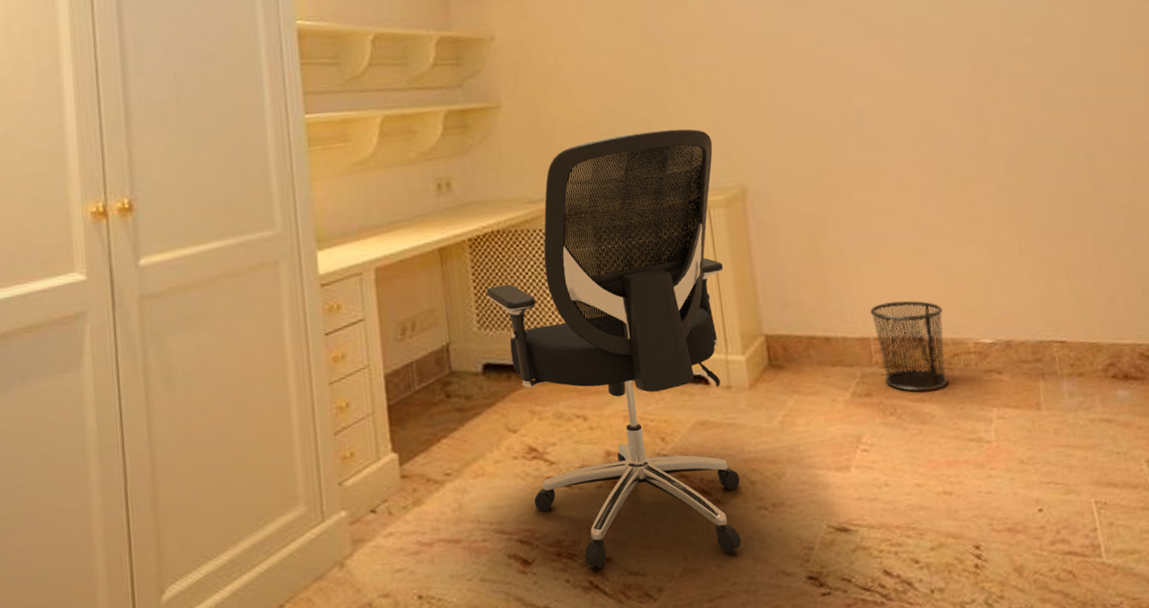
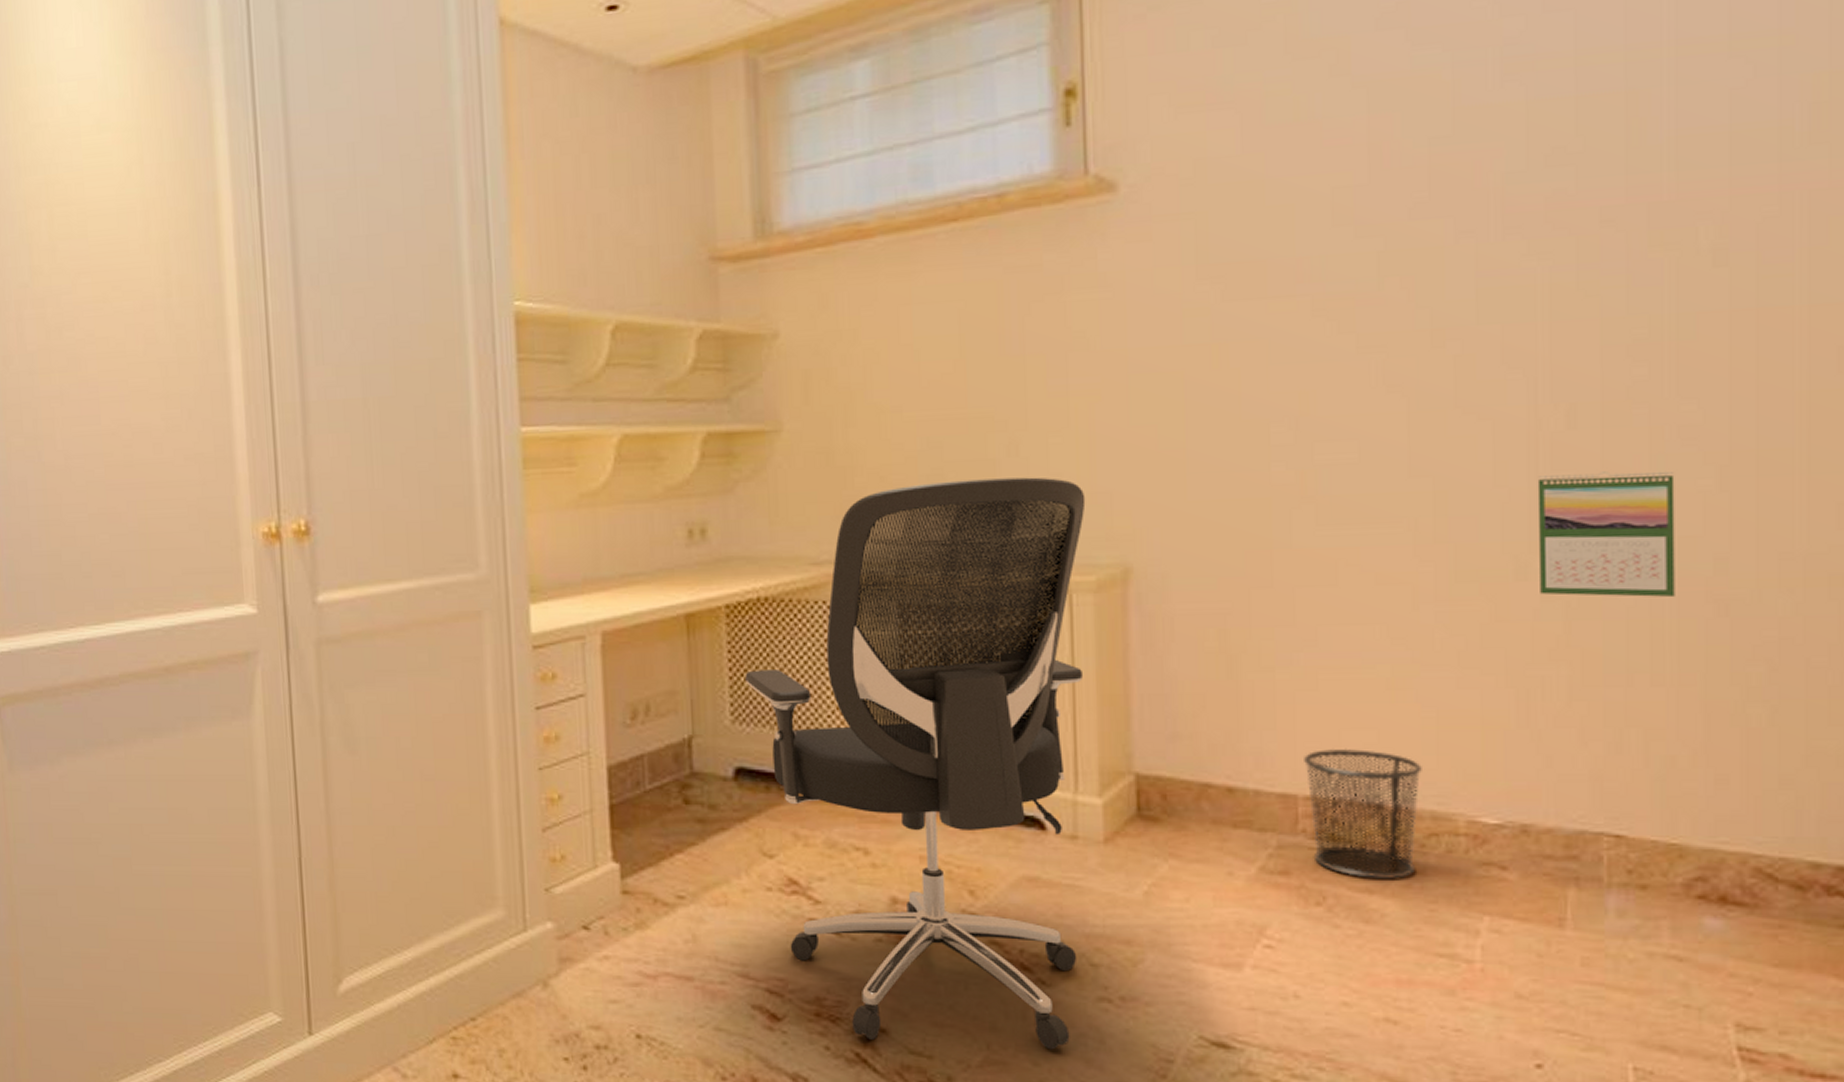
calendar: none [982,102,1069,185] -> present [1537,471,1675,597]

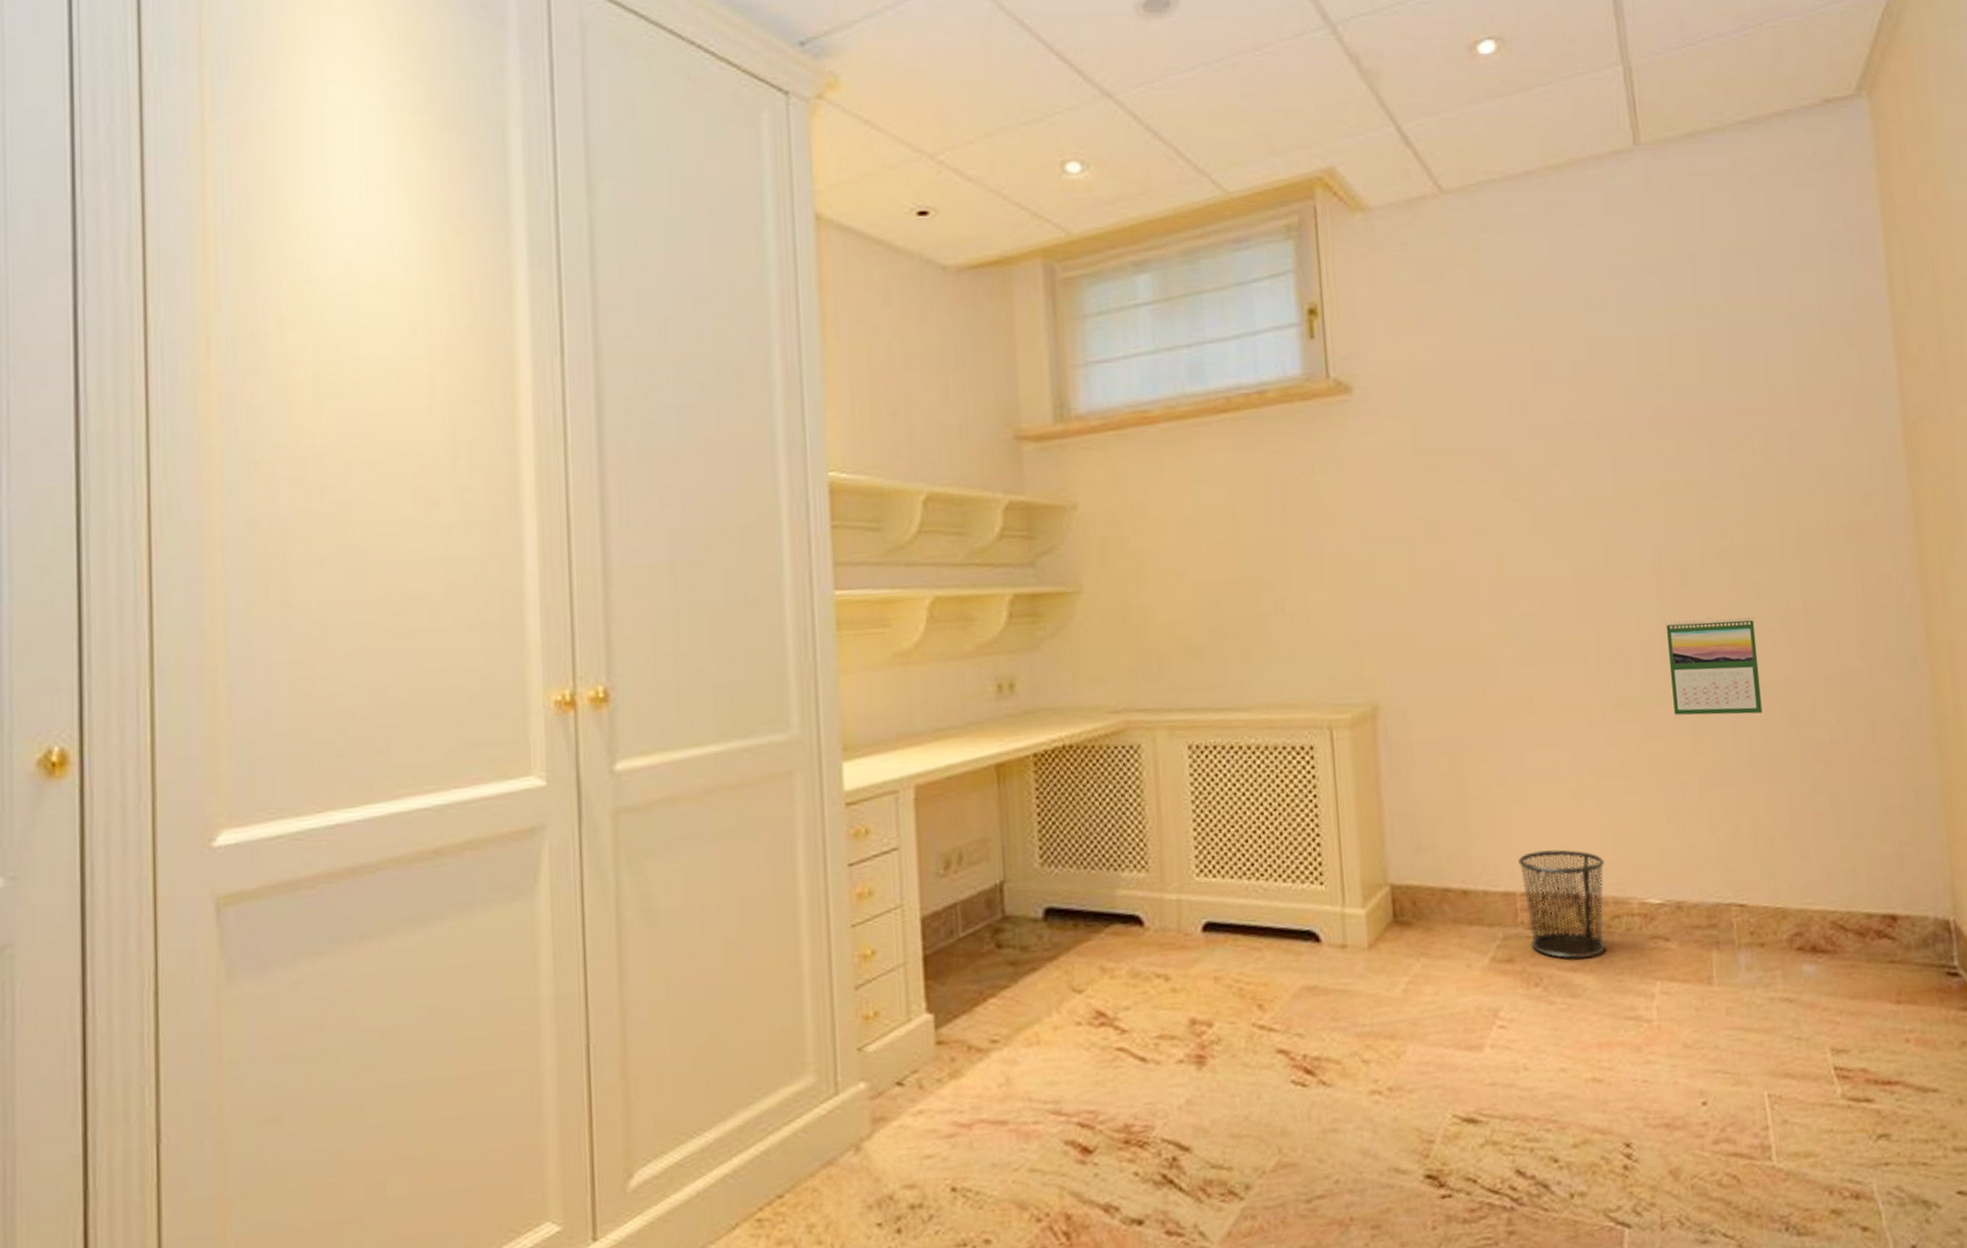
chair: present [745,477,1086,1050] -> none [1052,630,1352,1160]

